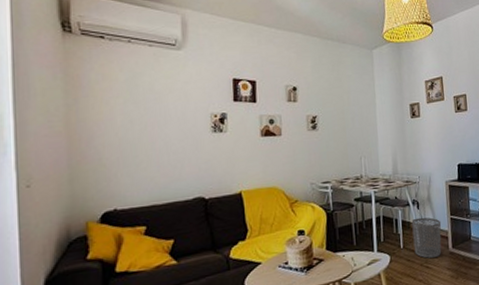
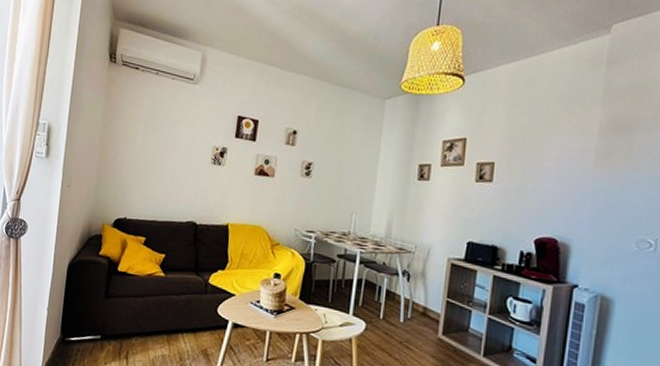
waste bin: present [411,217,442,259] -> none [395,290,434,340]

